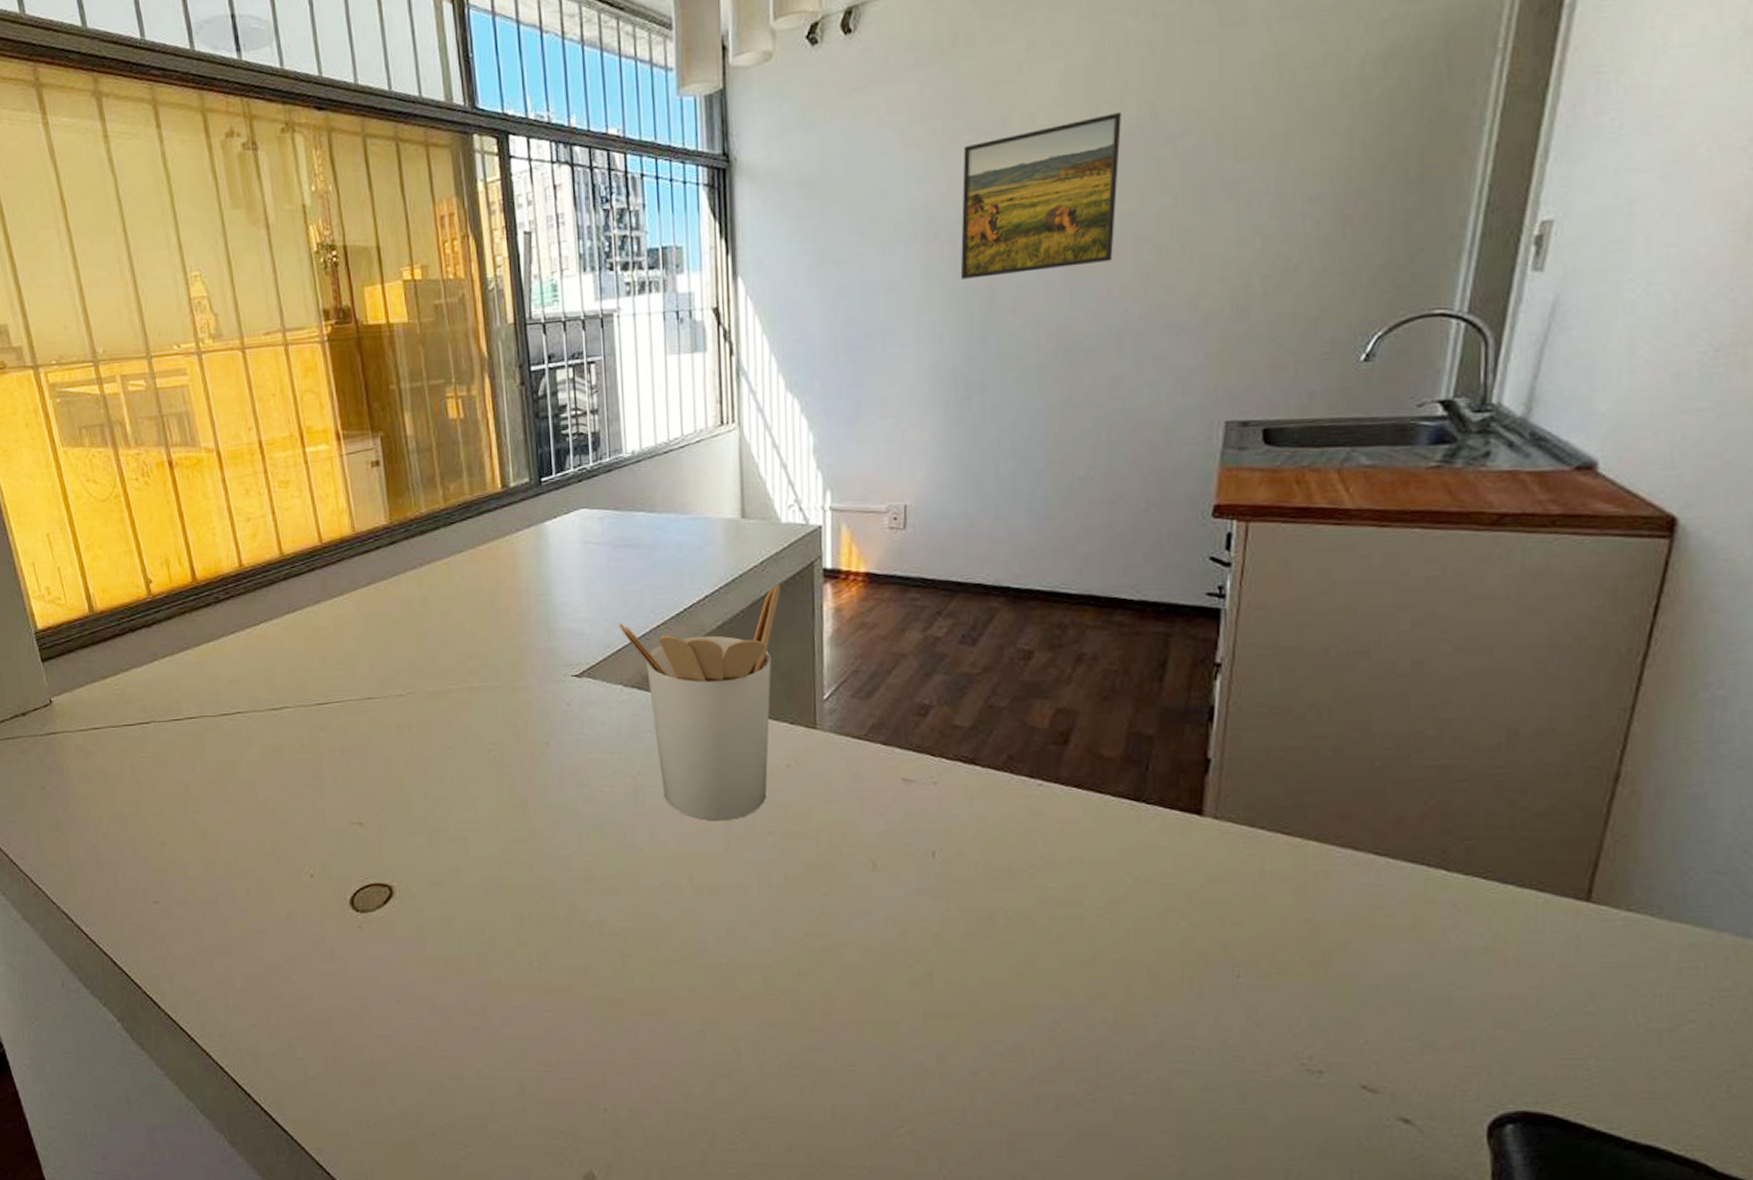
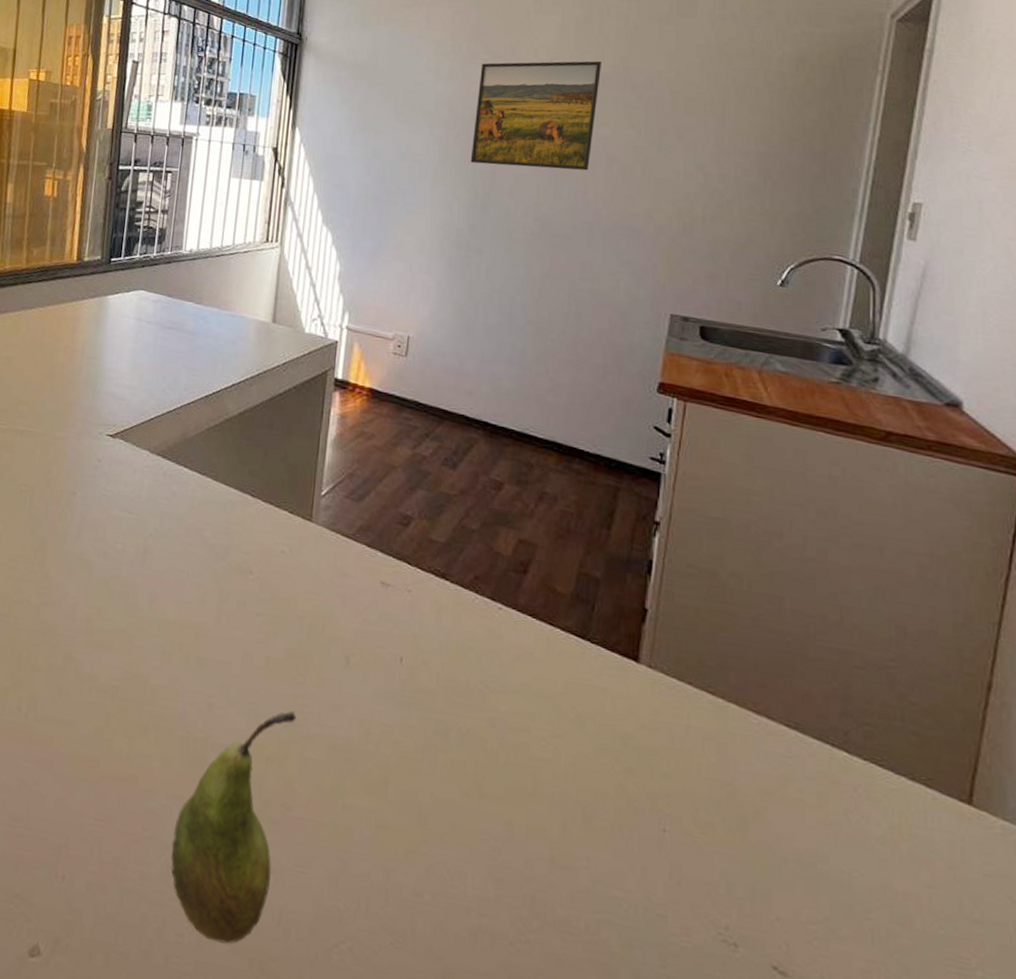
utensil holder: present [618,585,780,821] -> none [154,386,297,596]
fruit: none [711,923,825,1144] -> present [171,711,296,944]

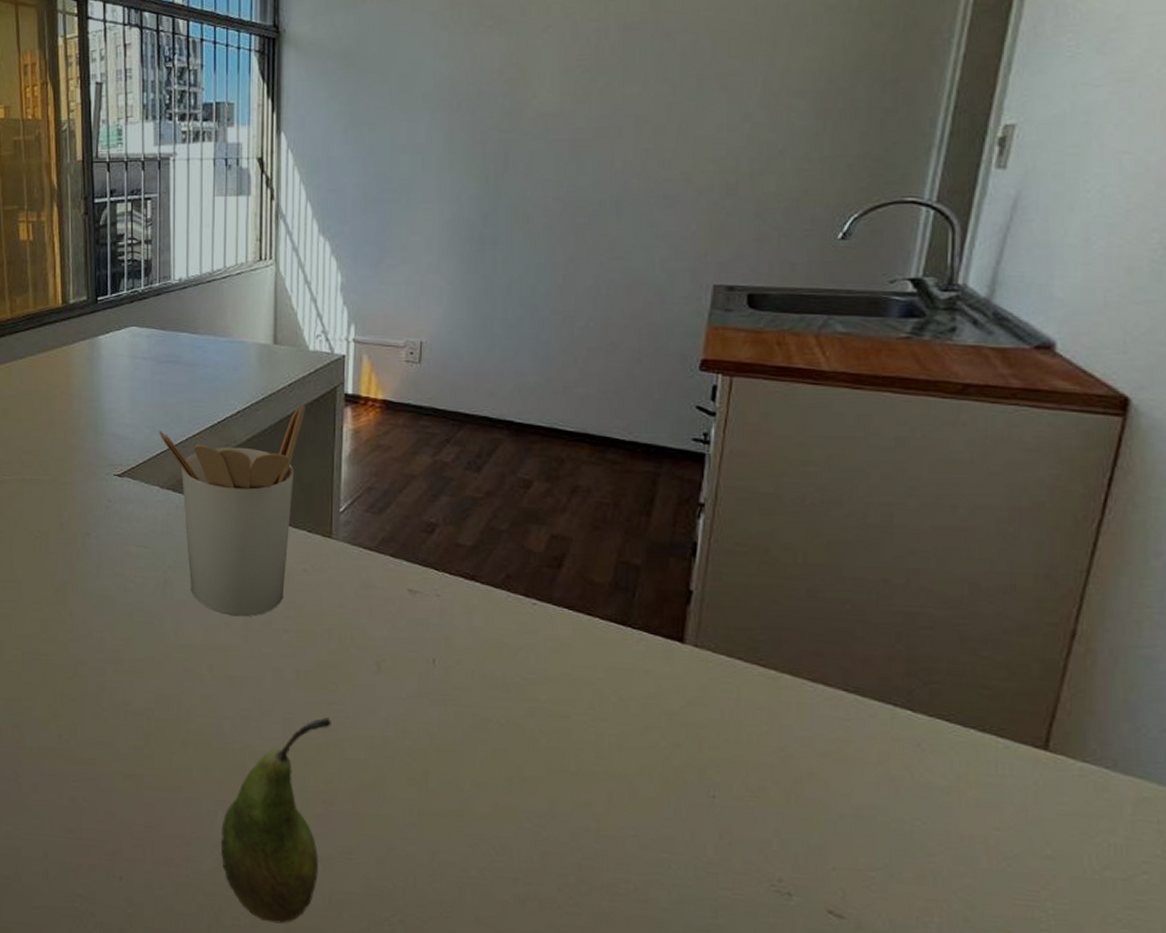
utensil holder: none [154,386,297,596] -> present [158,406,305,617]
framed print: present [470,61,601,171] -> none [478,9,627,146]

